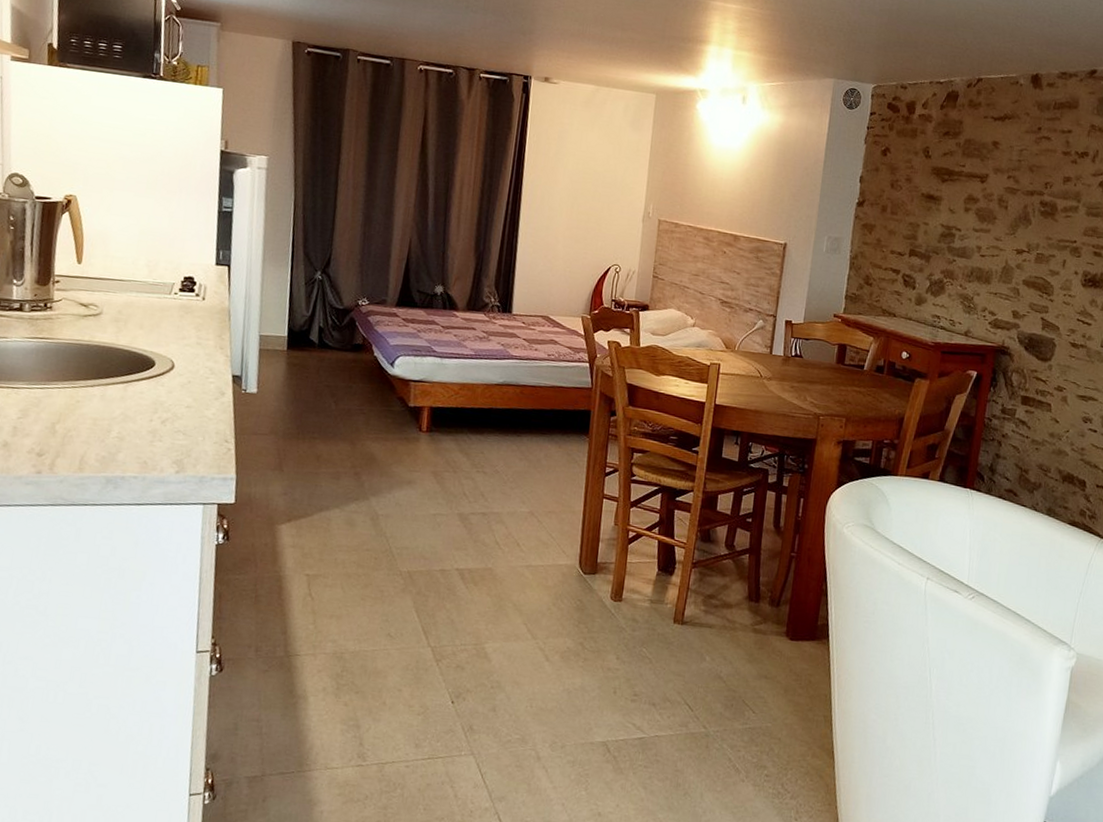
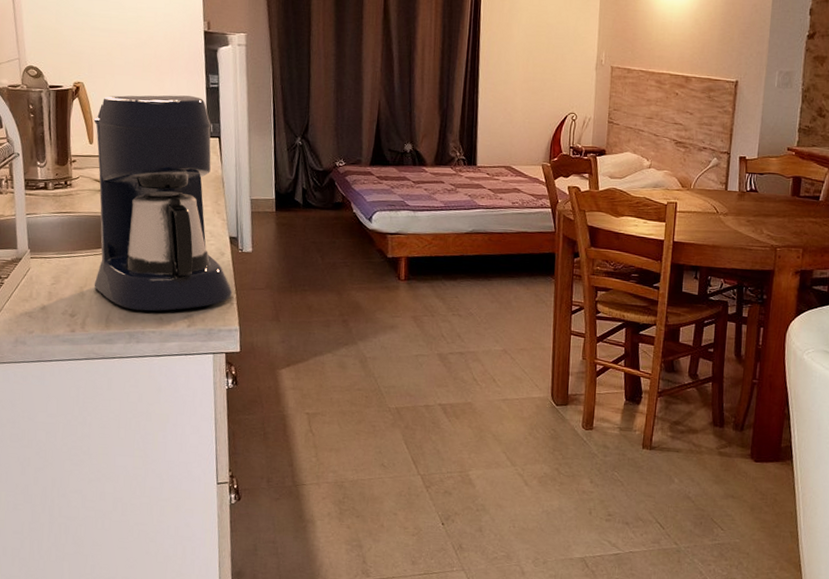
coffee maker: none [68,212,232,454] -> present [93,95,233,312]

